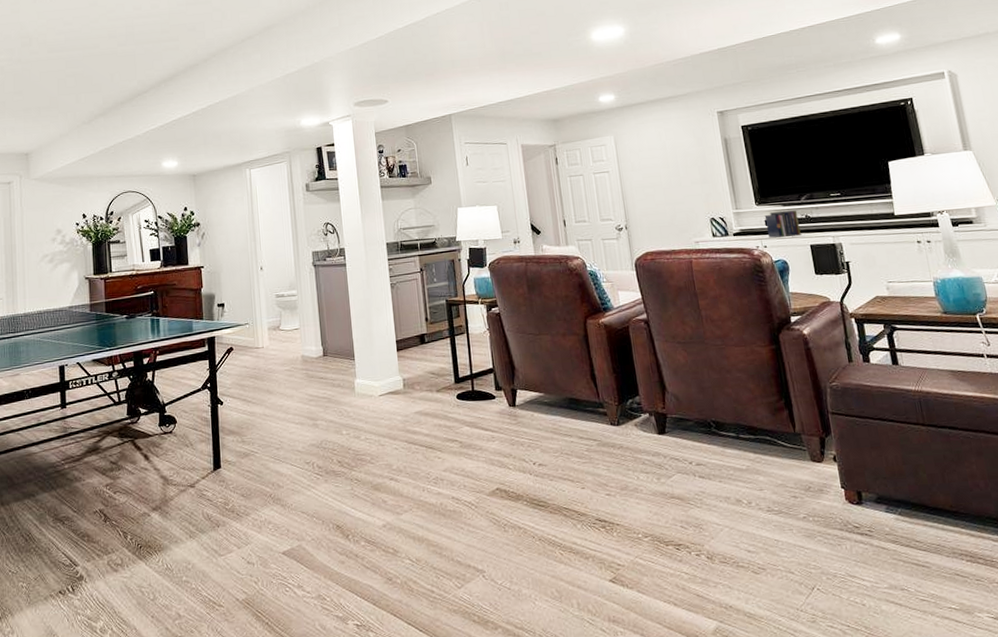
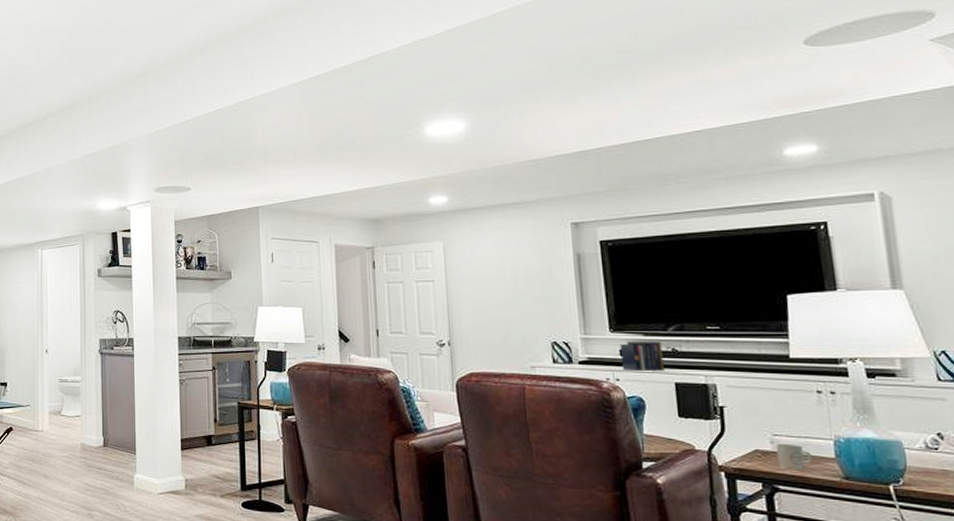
mug: none [891,288,919,311] -> present [776,444,812,471]

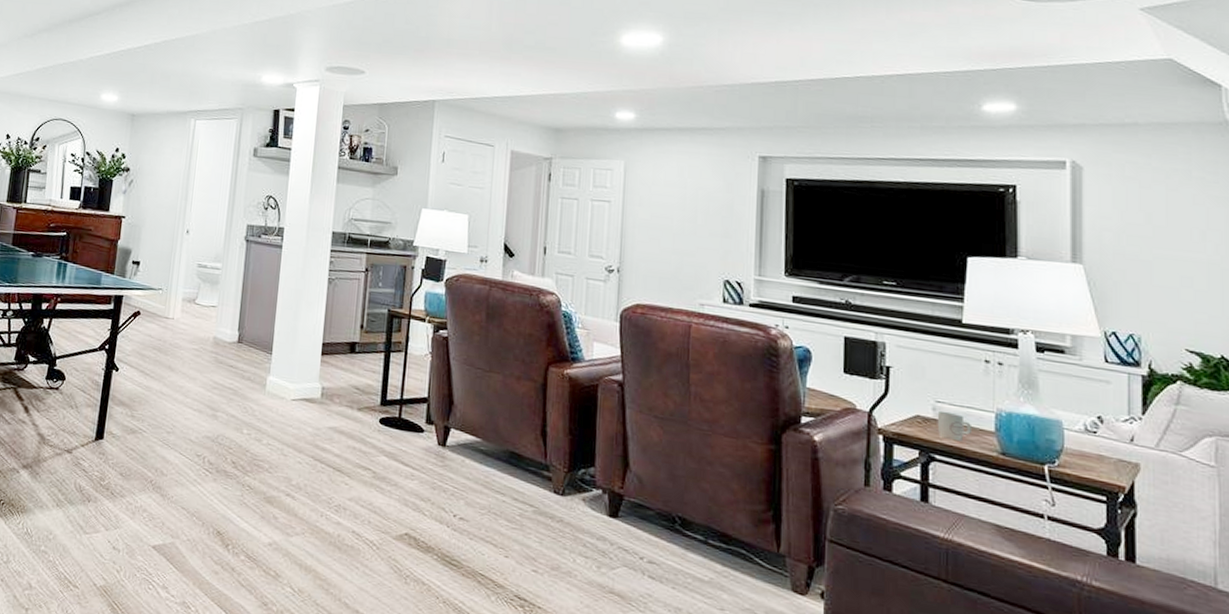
books: present [619,342,665,372] -> none [792,288,836,323]

